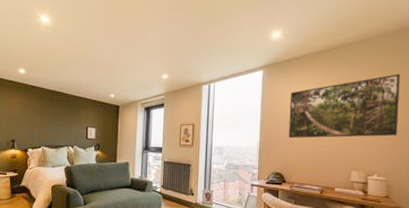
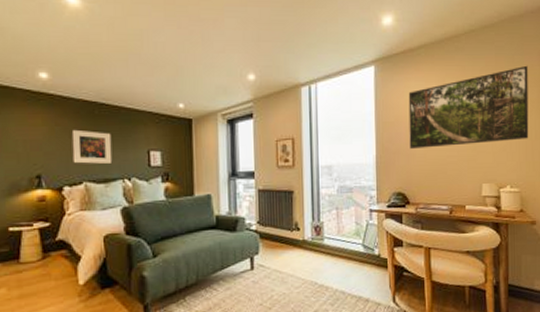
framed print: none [36,109,63,135] -> present [71,129,113,164]

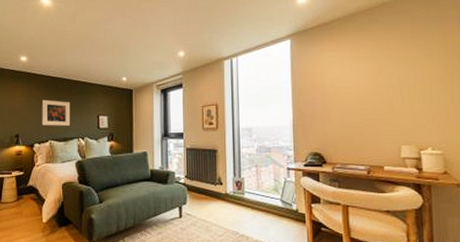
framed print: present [408,65,529,150] -> none [323,32,451,114]

